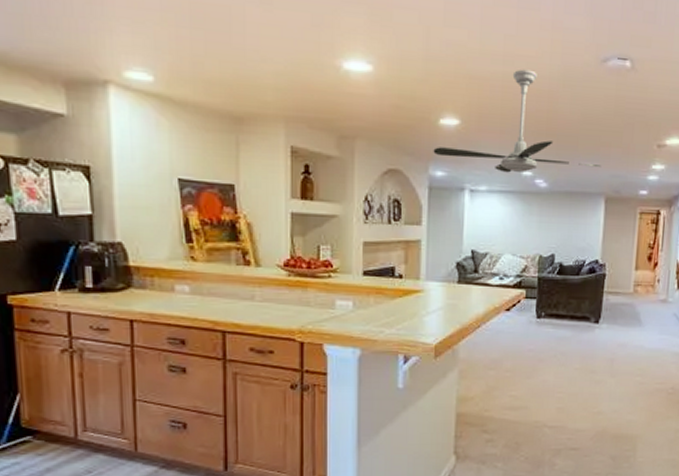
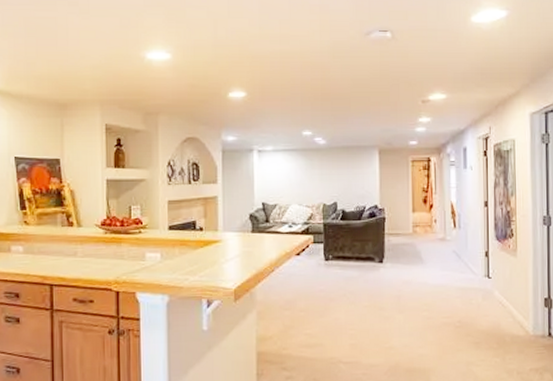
ceiling fan: present [433,69,602,173] -> none [224,46,373,134]

